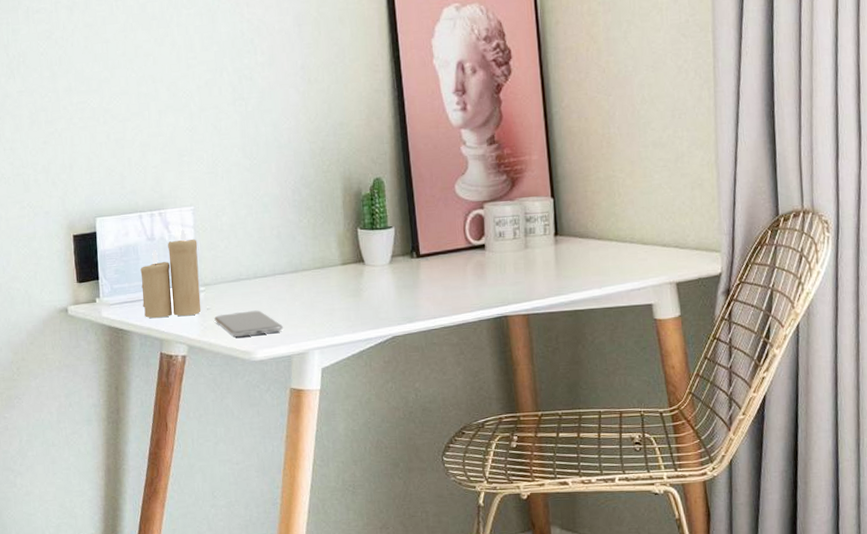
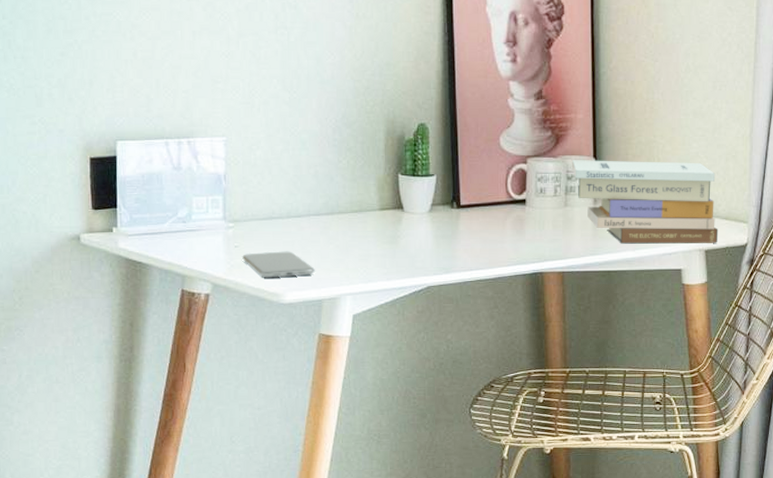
candle: present [140,229,201,319] -> none [164,160,229,253]
books: none [529,193,690,281] -> present [571,160,719,244]

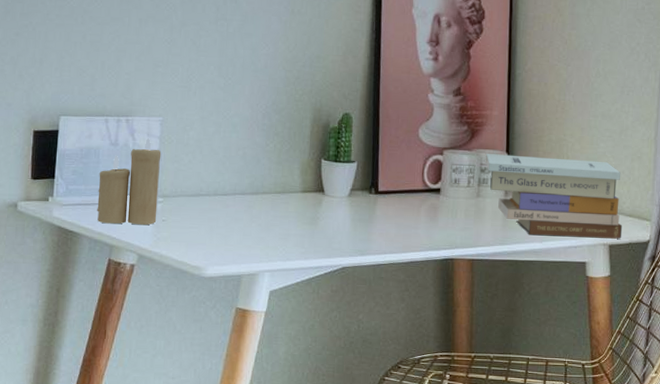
candle: none [164,160,229,253] -> present [97,138,161,226]
smartphone: present [242,251,315,278] -> none [168,227,237,252]

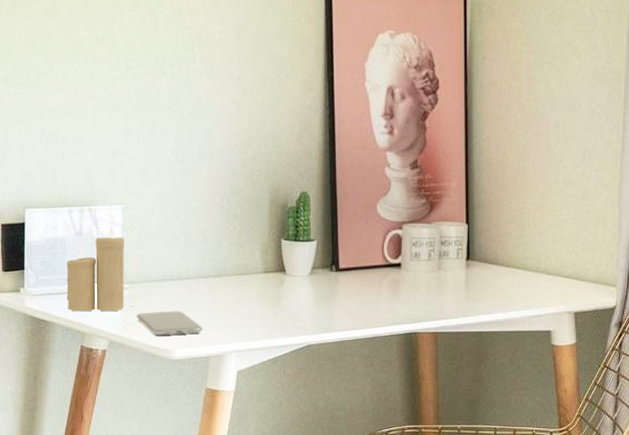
smartphone: none [168,227,237,252] -> present [136,311,203,336]
books: present [485,154,623,239] -> none [445,226,588,306]

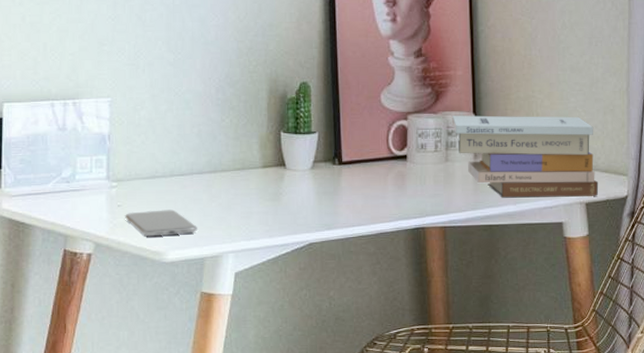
candle: present [66,227,125,312] -> none [48,121,112,213]
books: none [445,226,588,306] -> present [451,115,599,198]

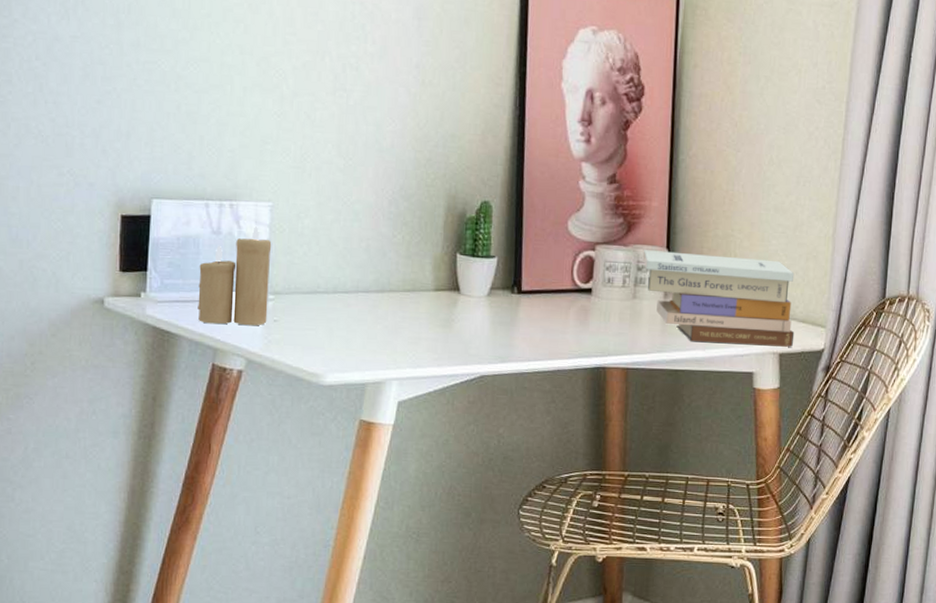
candle: none [48,121,112,213] -> present [198,226,272,326]
smartphone: present [125,209,197,237] -> none [281,328,360,357]

